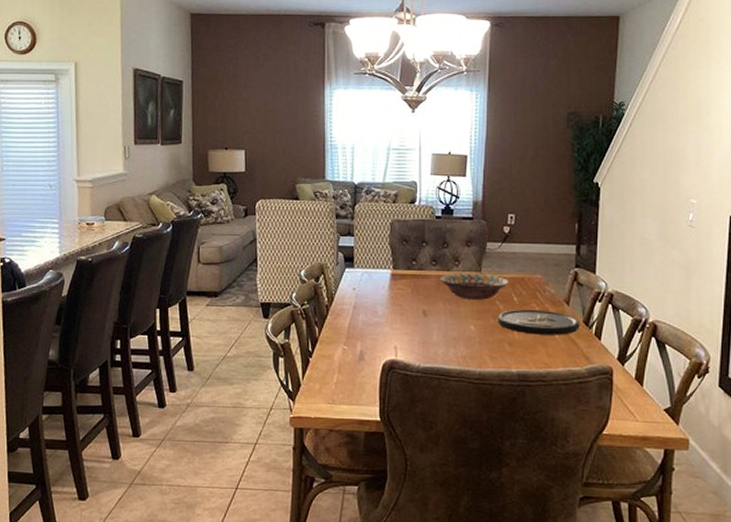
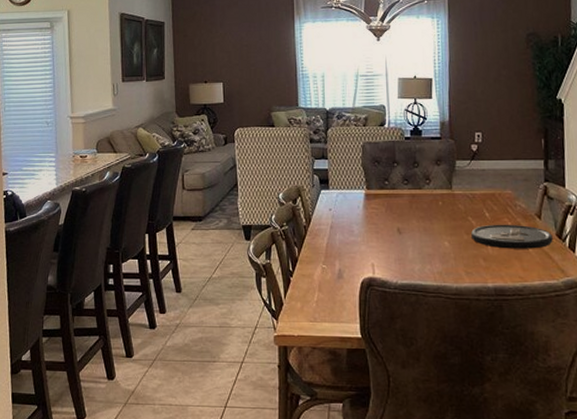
decorative bowl: present [440,273,509,300] -> none [412,190,480,216]

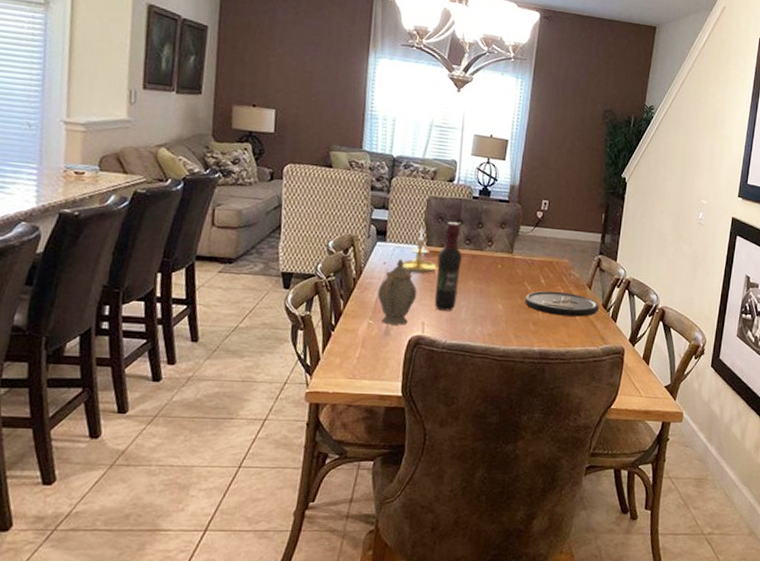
teapot: none [327,204,364,268] -> present [377,259,417,325]
candle holder: none [346,173,378,217] -> present [402,228,436,273]
wine bottle: none [379,165,402,251] -> present [434,222,462,311]

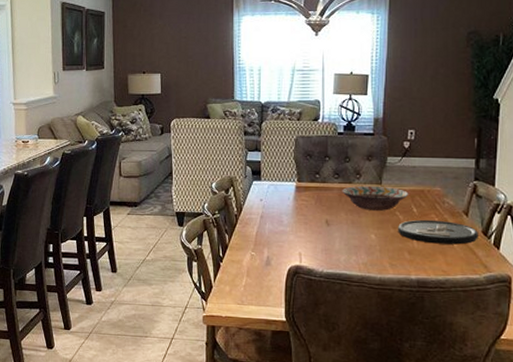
teapot: present [377,259,417,325] -> none [257,195,293,256]
candle holder: present [402,228,436,273] -> none [277,165,308,208]
wine bottle: present [434,222,462,311] -> none [309,159,332,242]
decorative bowl: none [472,253,538,281] -> present [342,185,409,211]

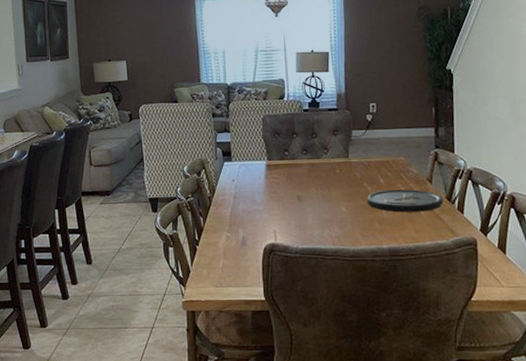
decorative bowl: present [342,185,409,211] -> none [311,159,375,184]

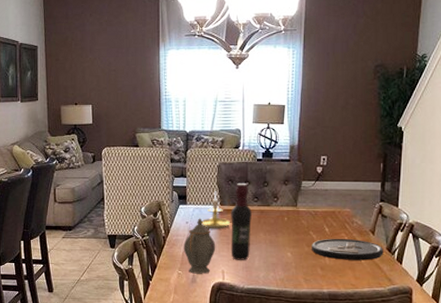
teapot: none [231,175,266,236] -> present [183,218,216,274]
candle holder: none [249,144,279,186] -> present [201,190,230,229]
wine bottle: none [279,136,302,218] -> present [231,183,252,260]

